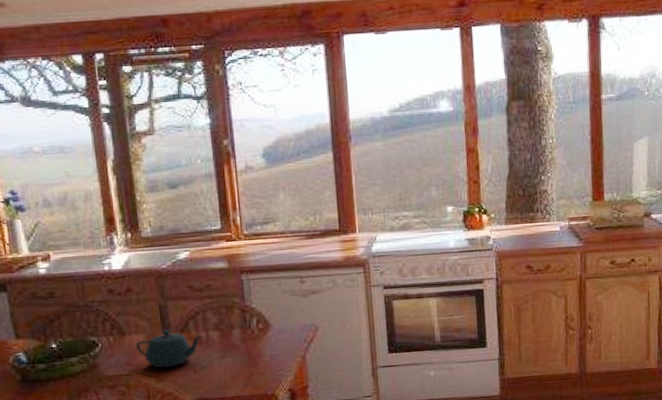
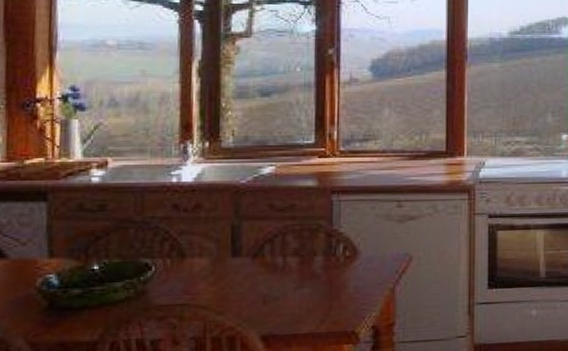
teapot: present [135,329,202,368] -> none [197,252,278,298]

